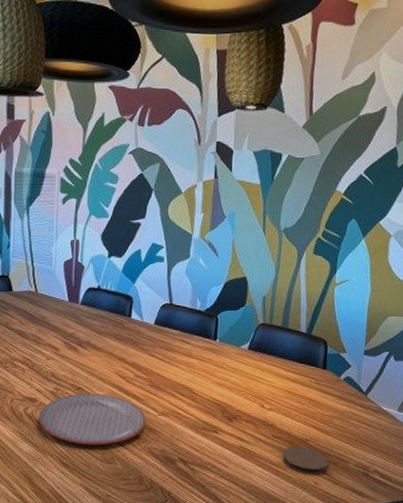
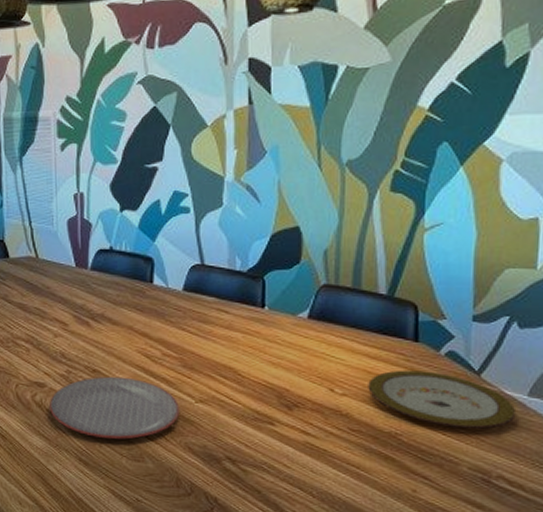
coaster: present [282,446,328,475] -> none [364,441,429,480]
plate: none [288,390,389,436] -> present [368,370,517,429]

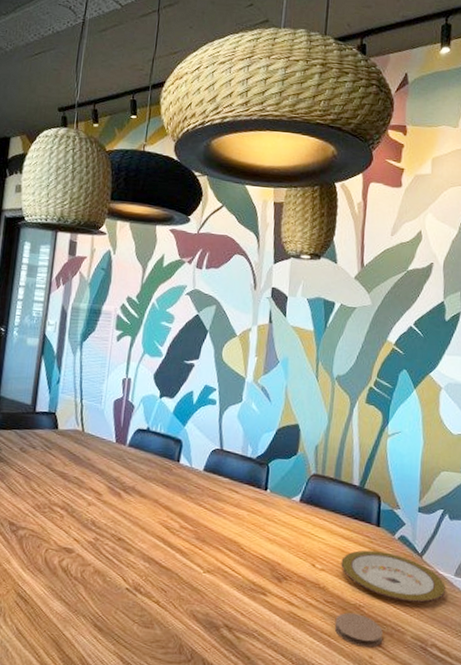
plate: present [50,376,181,439] -> none [74,545,190,606]
coaster: none [364,441,429,480] -> present [334,612,383,648]

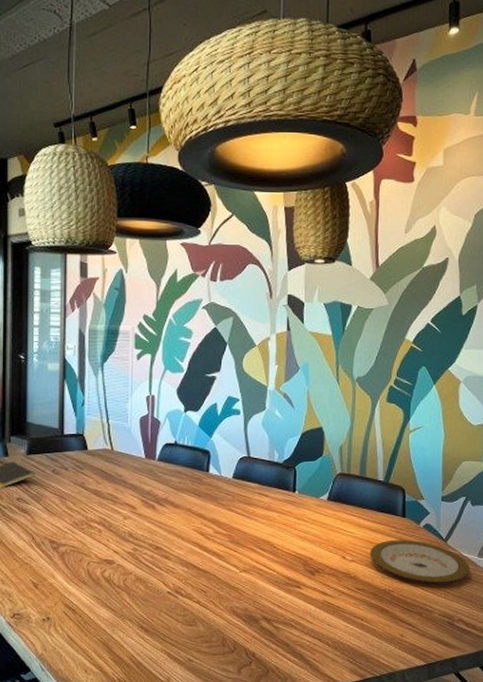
coaster: present [334,612,383,648] -> none [366,597,412,627]

